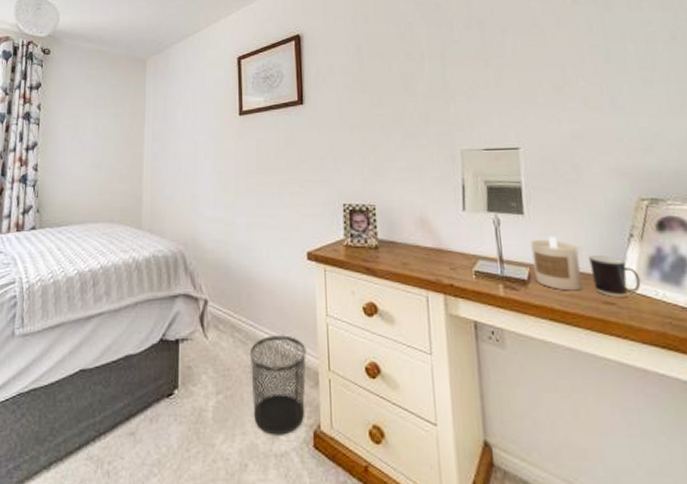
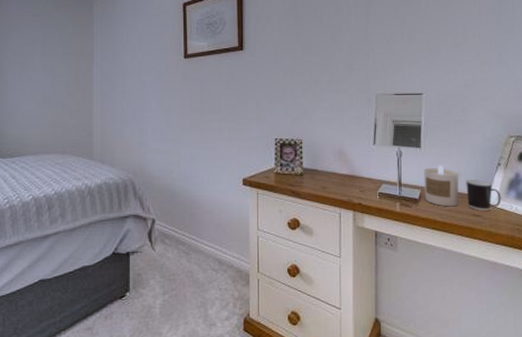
waste bin: present [249,335,306,435] -> none [191,246,240,323]

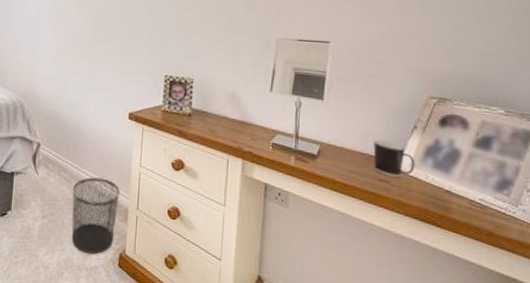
waste bin: none [191,246,240,323] -> present [71,177,120,255]
candle: present [424,165,459,207] -> none [323,120,366,168]

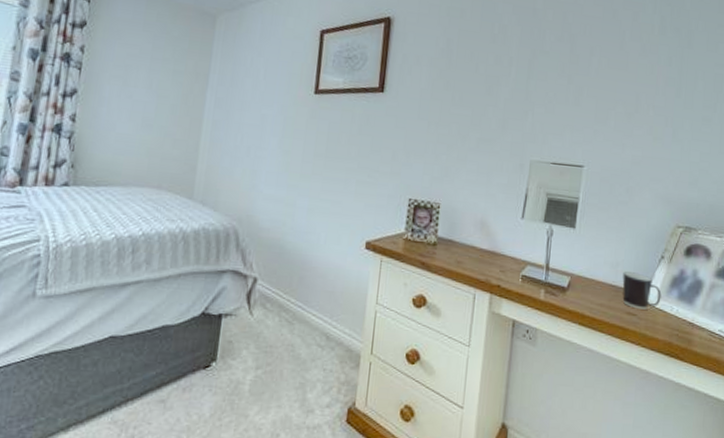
waste bin: present [71,177,120,255] -> none [291,317,352,410]

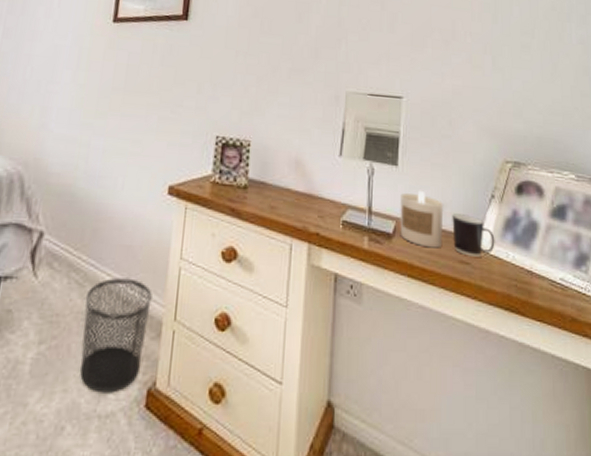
waste bin: none [291,317,352,410] -> present [80,277,153,393]
candle: none [574,250,616,301] -> present [400,190,444,248]

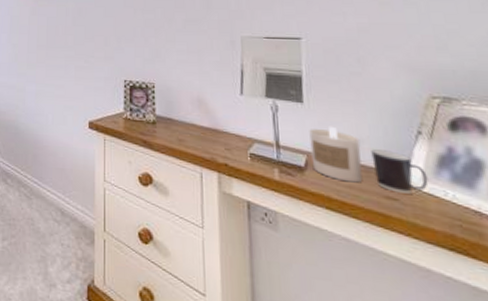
waste bin: present [80,277,153,393] -> none [32,193,84,285]

